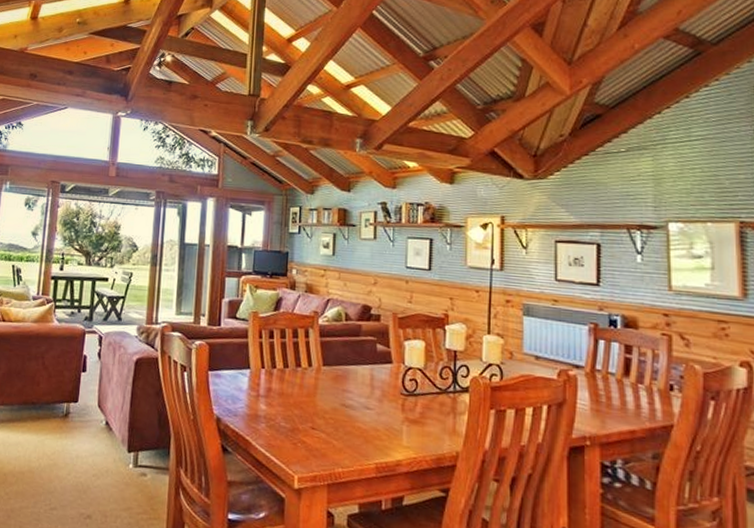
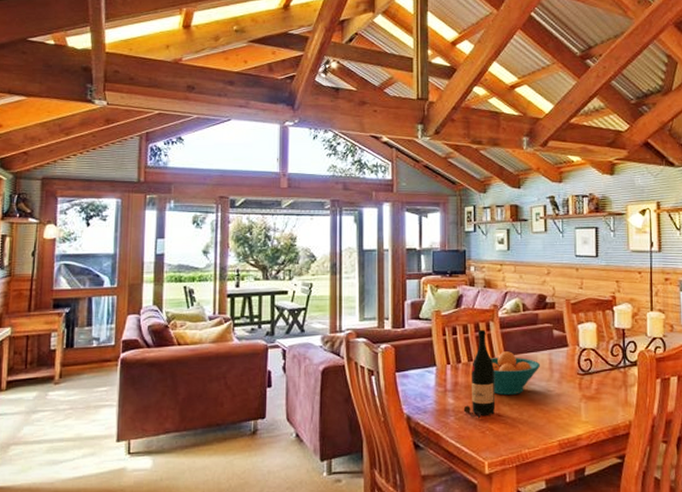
wine bottle: none [275,335,311,430] -> present [463,329,496,419]
fruit bowl: none [307,361,361,409] -> present [490,351,541,396]

